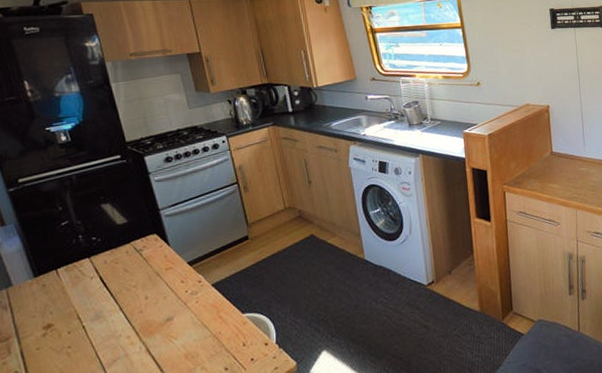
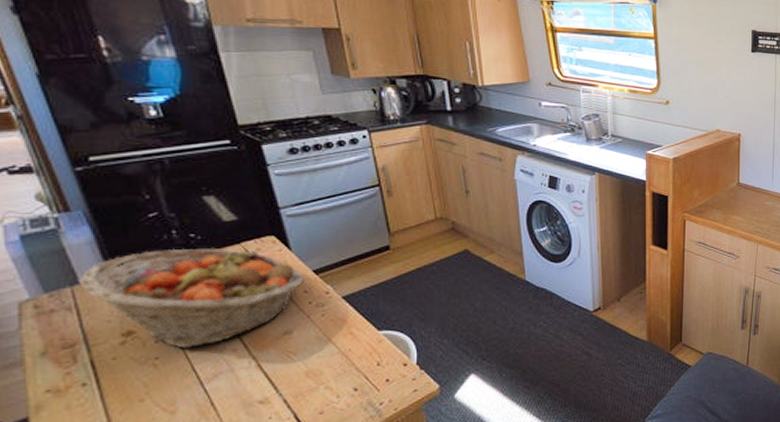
fruit basket: none [11,247,182,338] -> present [78,247,305,348]

